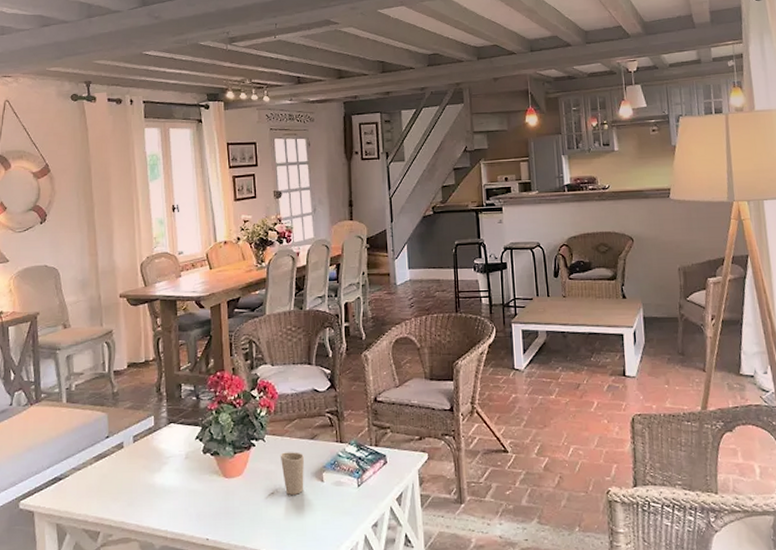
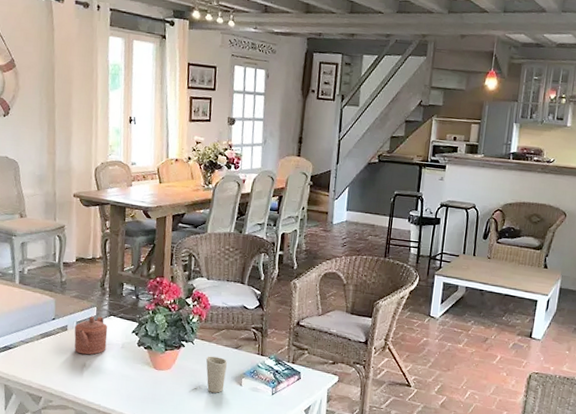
teapot: none [131,426,169,473] -> present [74,316,108,355]

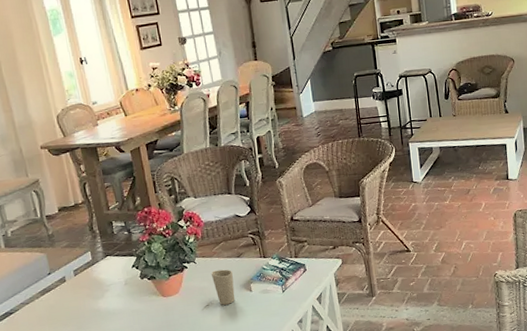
teapot: present [74,316,108,355] -> none [72,260,110,301]

